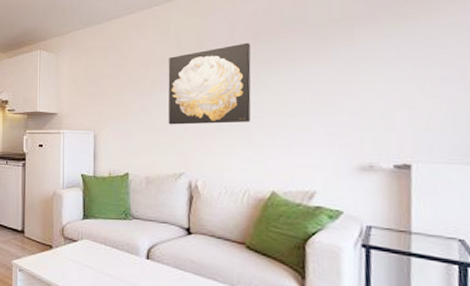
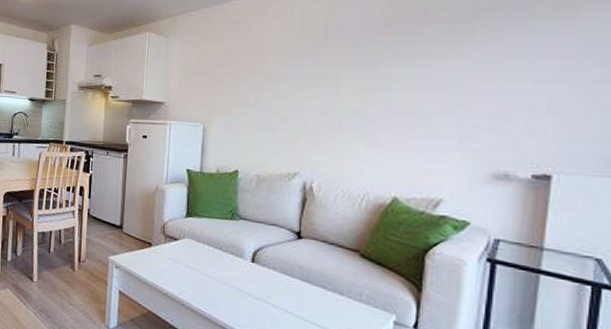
wall art: present [168,42,251,125] -> none [285,32,383,122]

